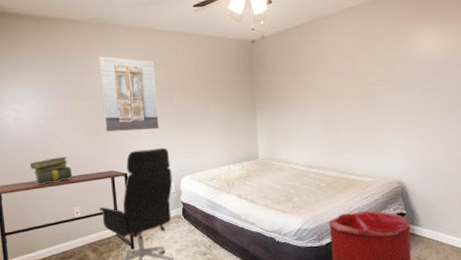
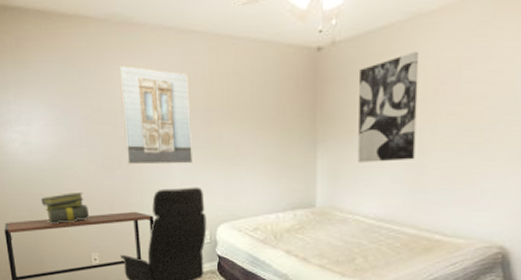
wall art: none [283,42,330,124] -> present [358,51,420,163]

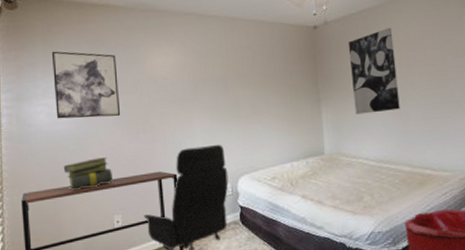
wall art: none [21,71,95,149] -> present [51,51,121,119]
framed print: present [119,66,192,165] -> none [145,44,213,129]

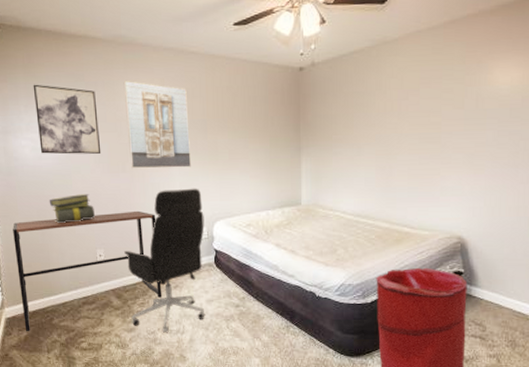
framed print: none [145,44,213,129] -> present [124,81,191,169]
wall art: present [348,27,400,115] -> none [335,72,385,166]

